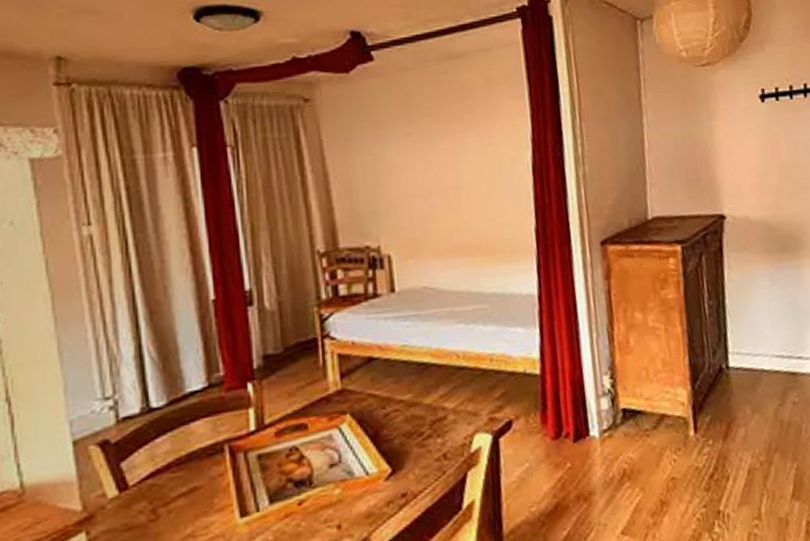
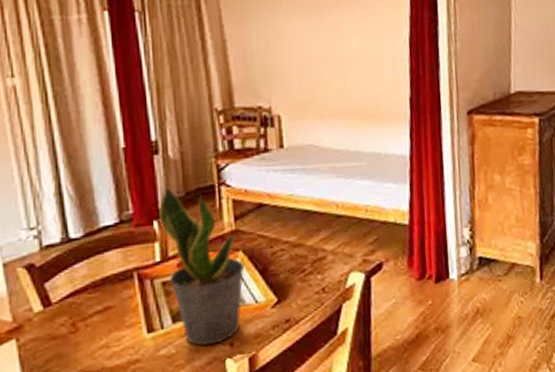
potted plant: none [254,341,353,530] -> present [159,186,244,346]

